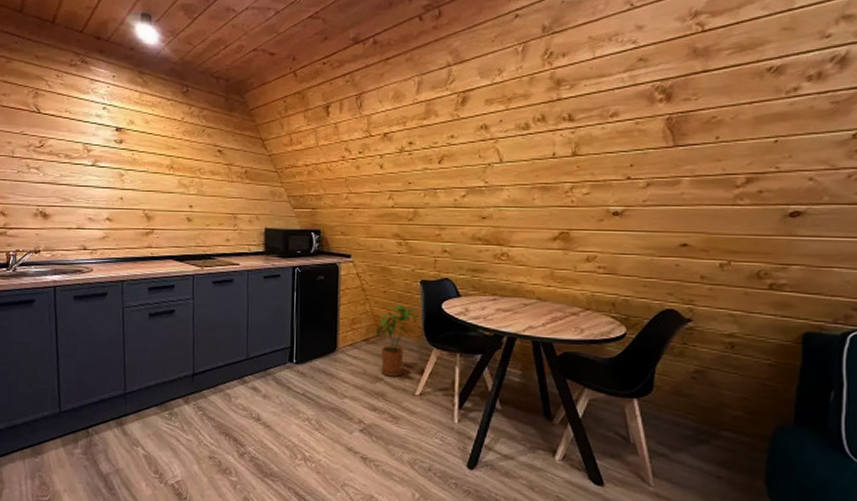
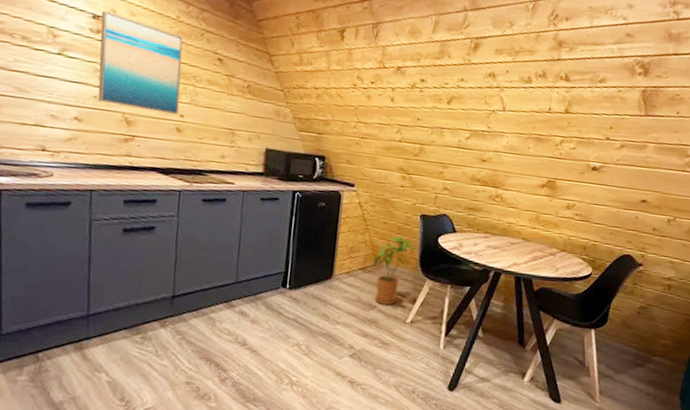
wall art: none [122,123,189,206] -> present [97,10,183,115]

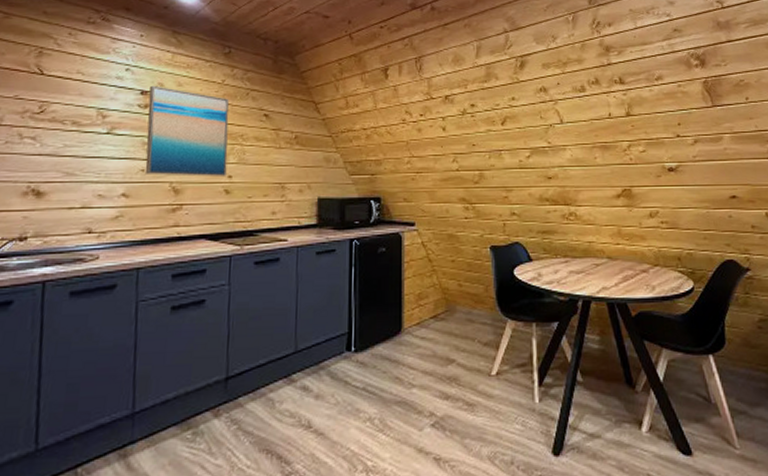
house plant: present [374,236,416,305] -> none [446,273,491,357]

